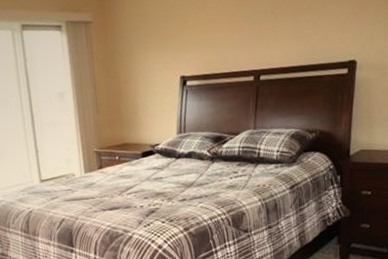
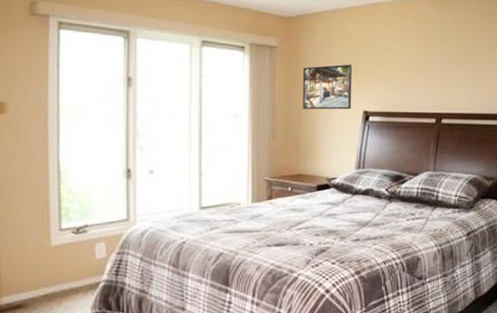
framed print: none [118,30,169,81] -> present [302,64,353,110]

